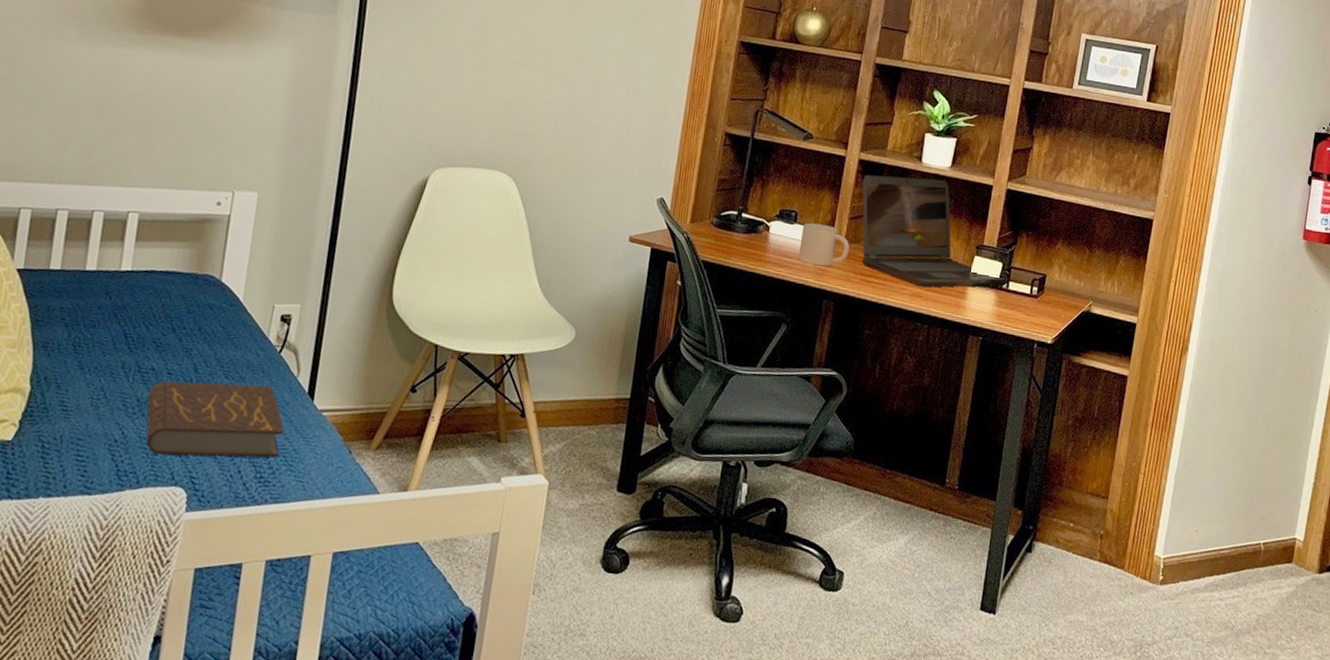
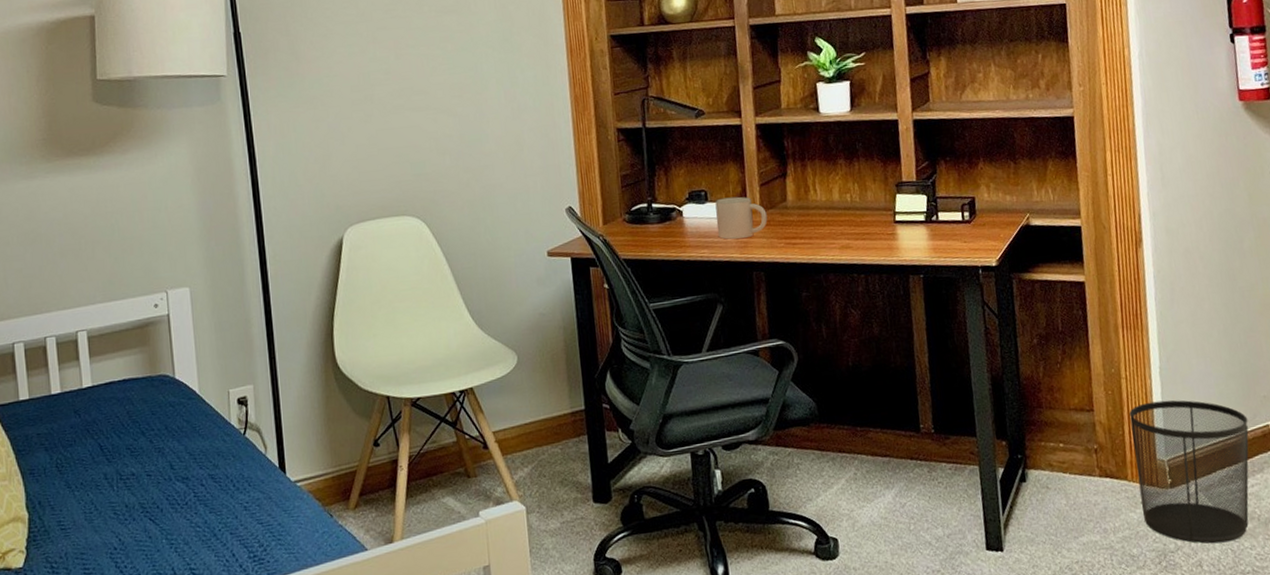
book: present [146,381,286,458] -> none [134,468,267,554]
laptop computer: present [862,174,1006,288] -> none [764,125,935,238]
waste bin: none [1130,500,1244,645] -> present [1129,400,1249,544]

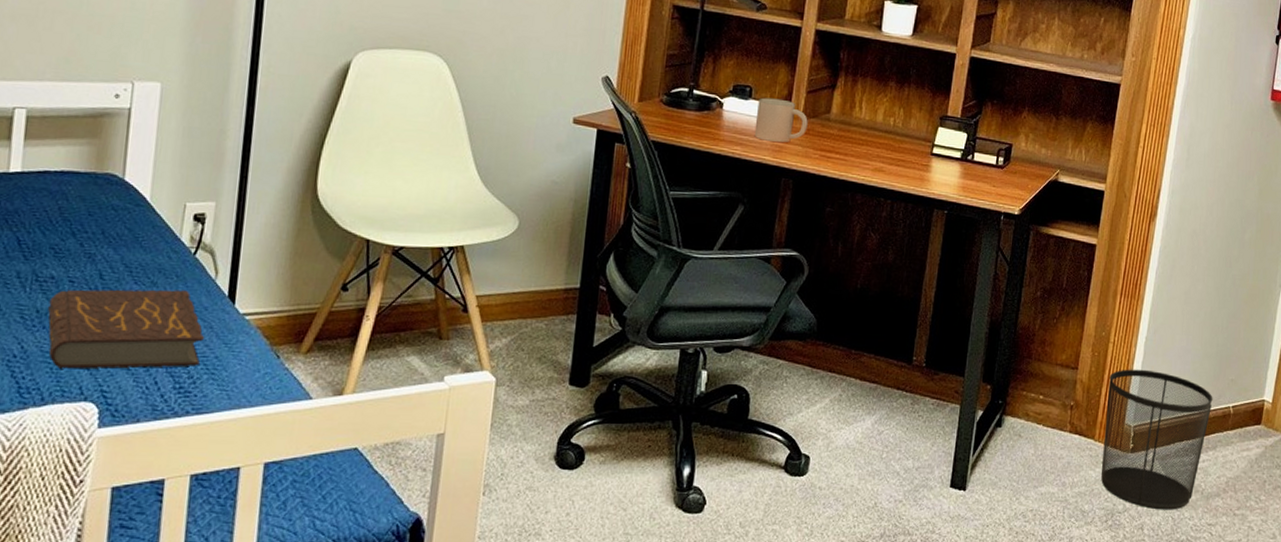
book: none [134,468,267,554] -> present [48,289,205,369]

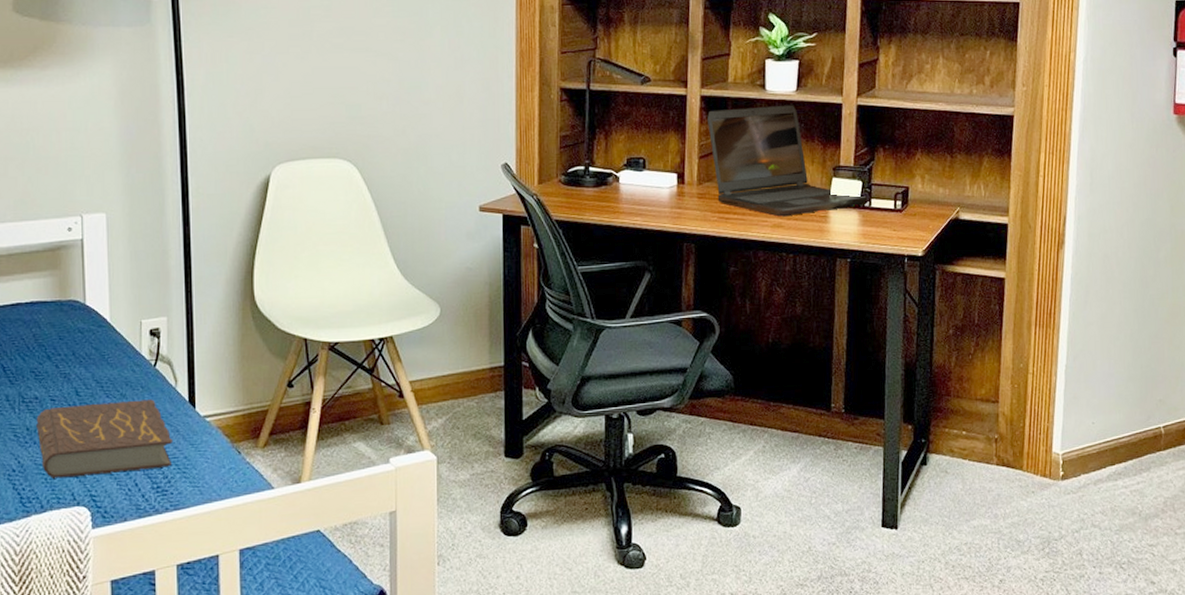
mug: present [754,97,808,143] -> none [652,167,703,210]
laptop computer: none [819,45,971,162] -> present [707,105,868,217]
waste bin: present [1100,369,1213,510] -> none [1032,397,1142,534]

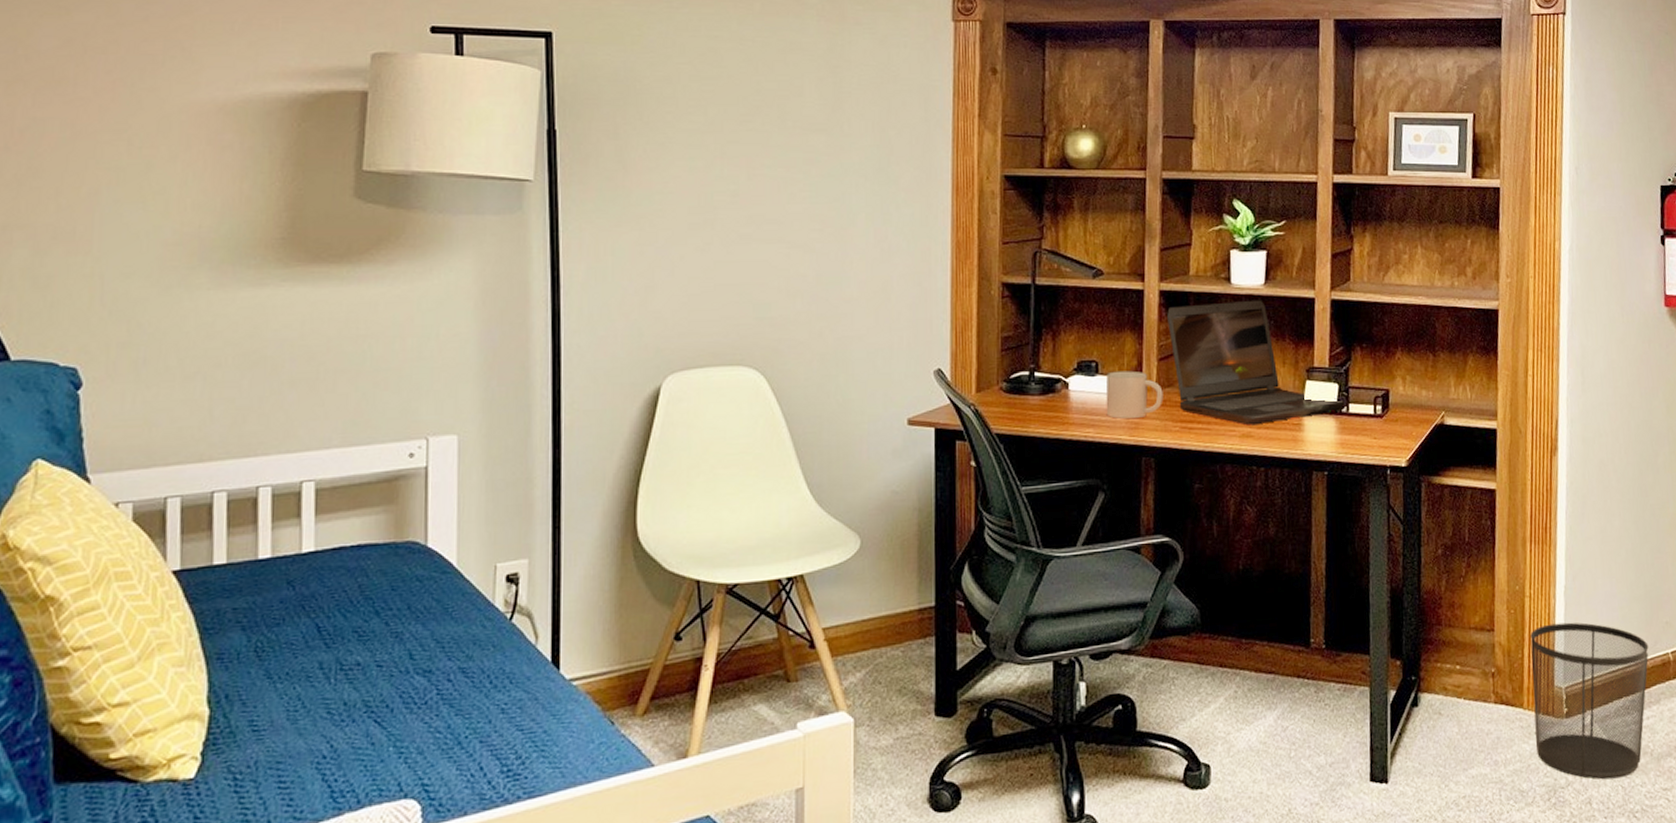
book: present [36,399,174,479] -> none [356,661,531,765]
mug: none [652,167,703,210] -> present [1105,370,1163,420]
waste bin: none [1032,397,1142,534] -> present [1530,622,1649,779]

